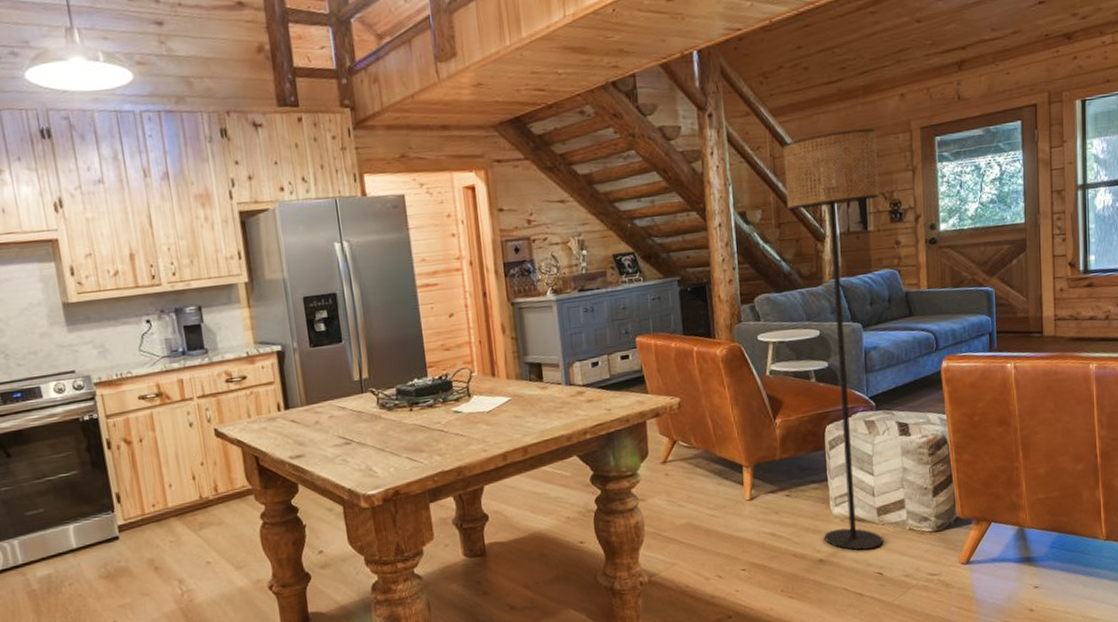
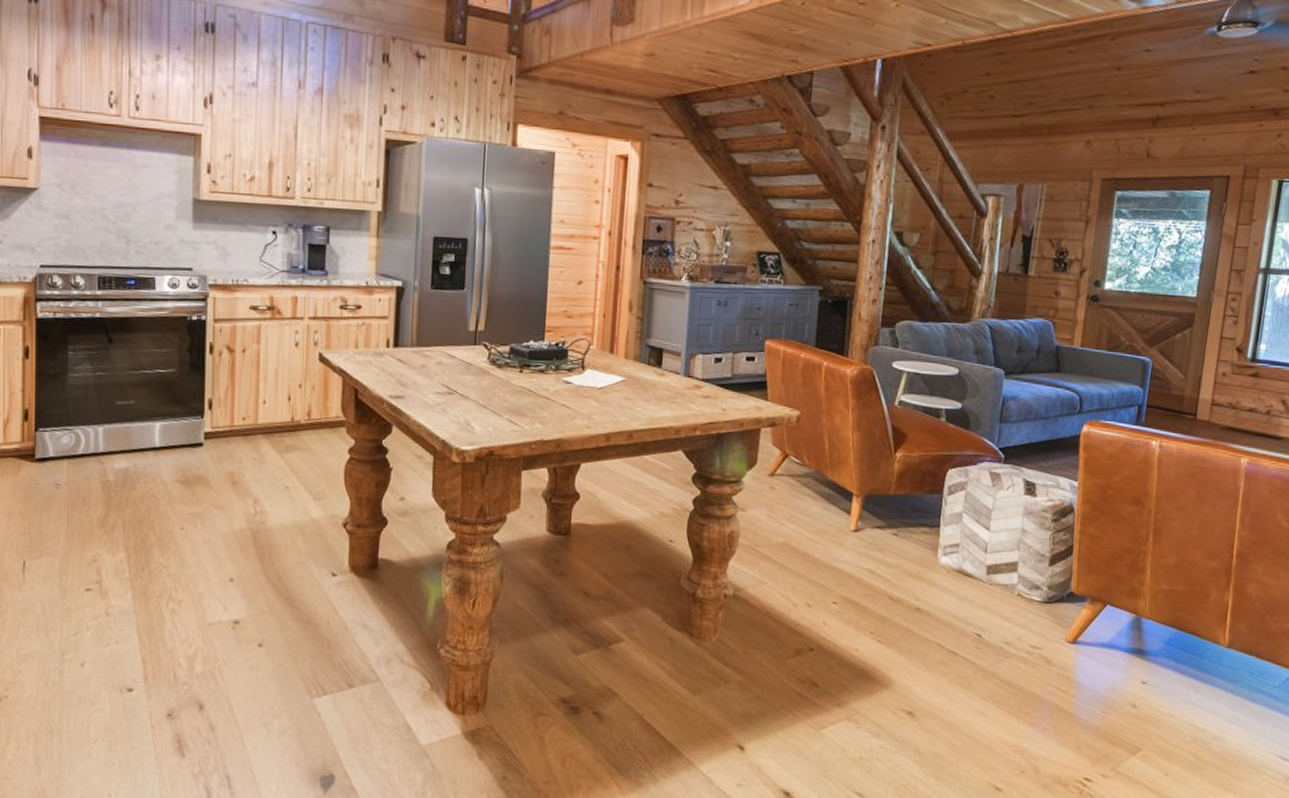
floor lamp: present [783,128,883,550] -> none [926,167,1054,607]

